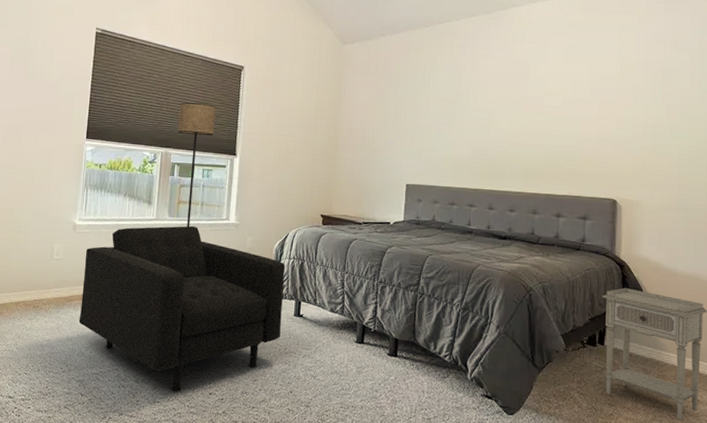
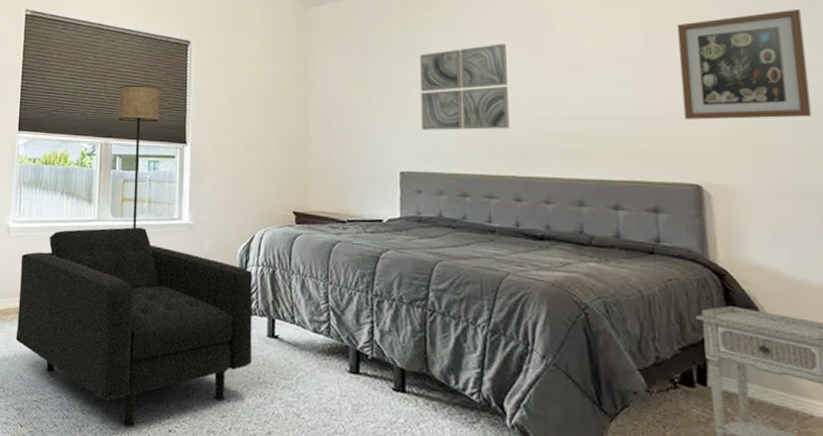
wall art: none [425,84,493,153] -> present [420,43,510,131]
wall art: none [610,71,695,152] -> present [676,8,812,120]

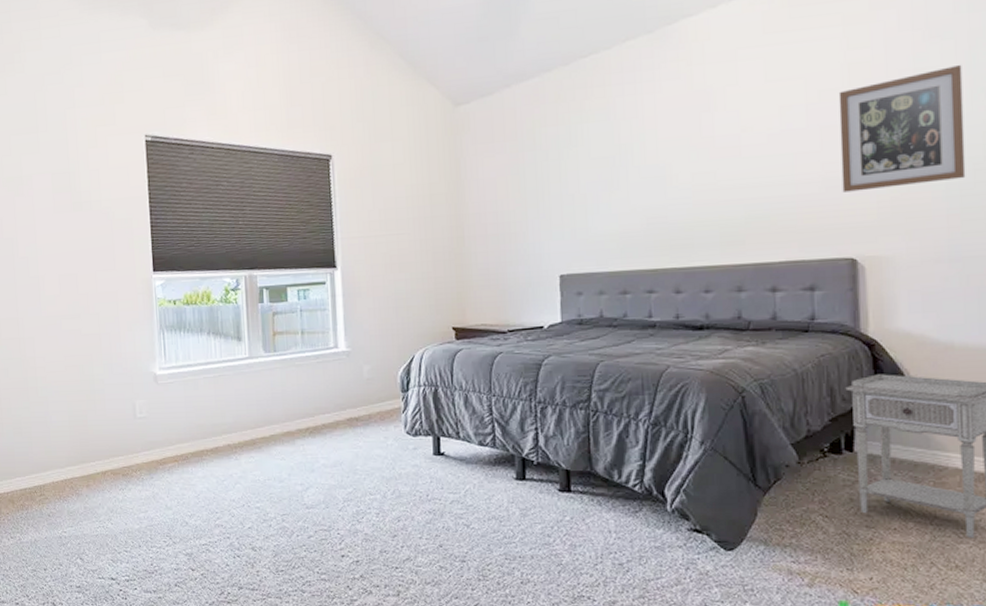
armchair: present [15,227,253,427] -> none [172,360,419,557]
floor lamp: present [118,86,160,229] -> none [258,208,306,363]
wall art: present [420,43,510,131] -> none [577,128,670,229]

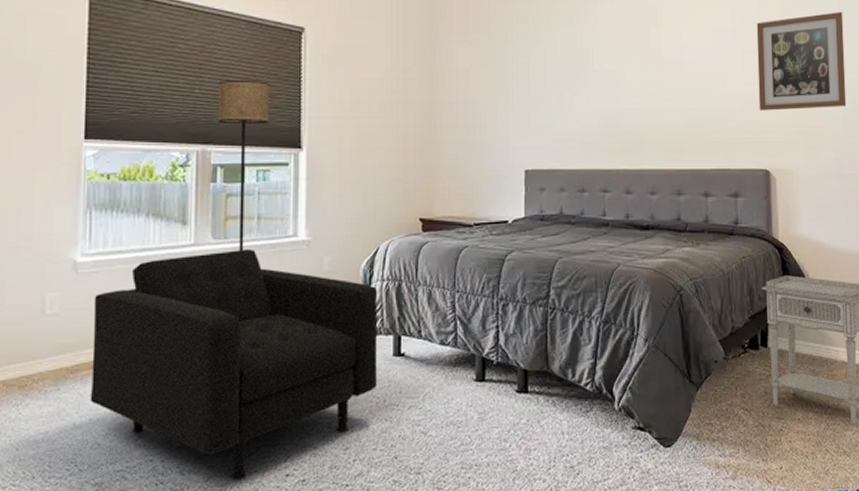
armchair: none [172,360,419,557] -> present [90,248,378,480]
floor lamp: none [258,208,306,363] -> present [218,80,270,252]

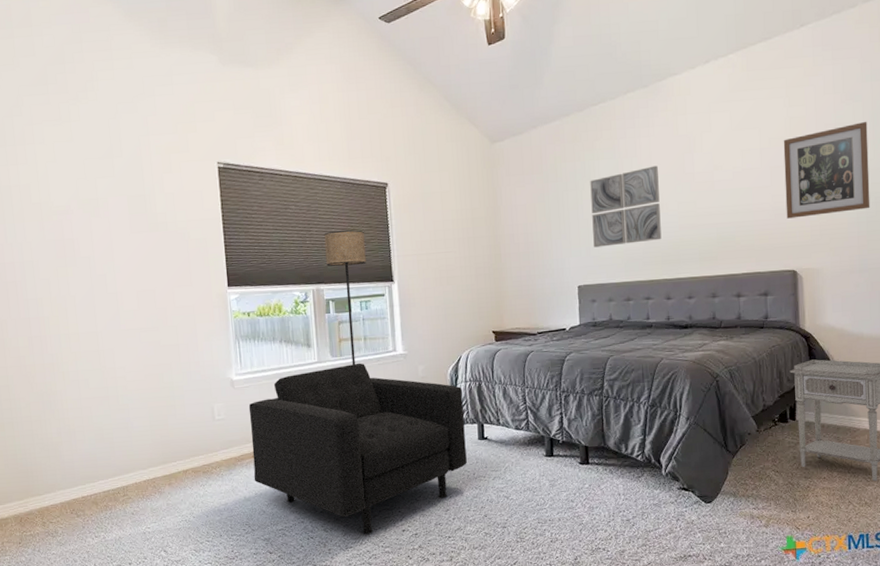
wall art: none [544,37,623,126] -> present [590,165,662,248]

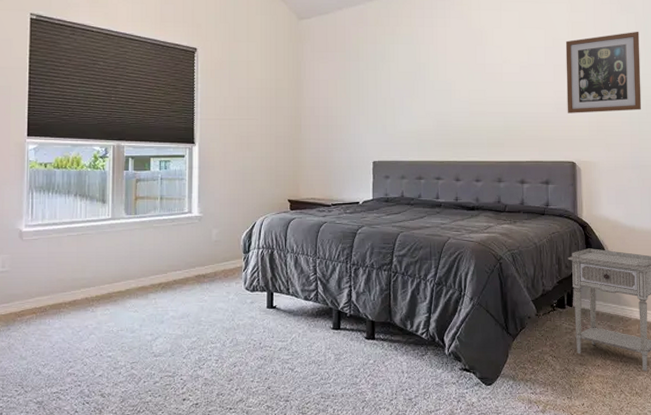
armchair: present [248,363,467,534] -> none [32,222,255,402]
floor lamp: present [324,230,366,366] -> none [129,90,169,225]
wall art: present [590,165,662,248] -> none [389,54,453,126]

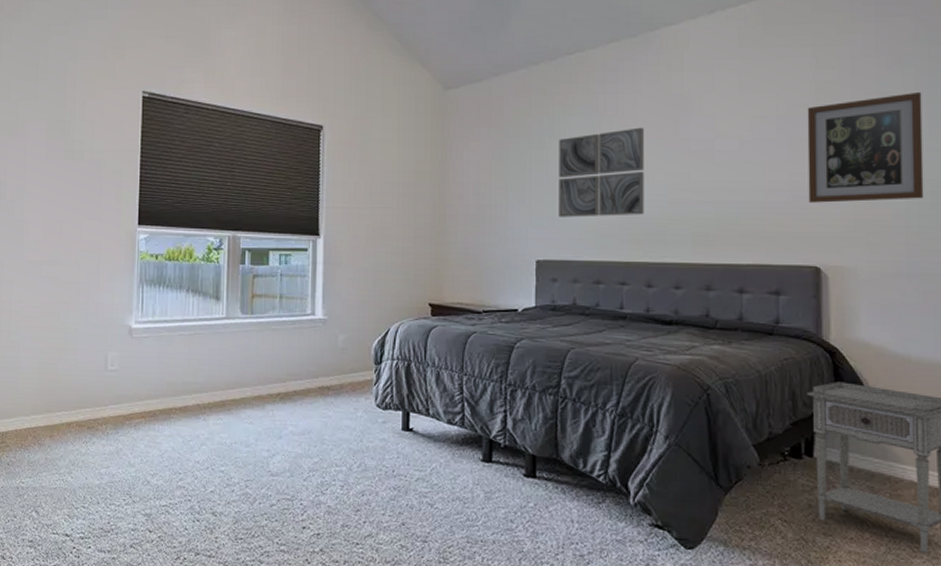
wall art: none [389,54,453,126] -> present [559,127,644,217]

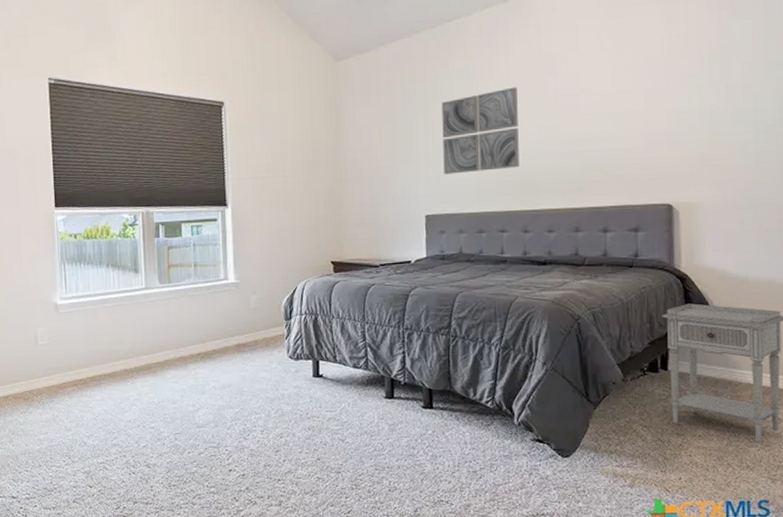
wall art: present [807,91,924,203] -> none [660,40,760,147]

